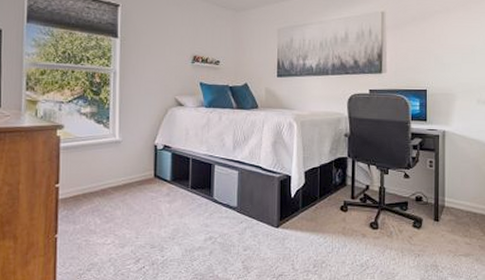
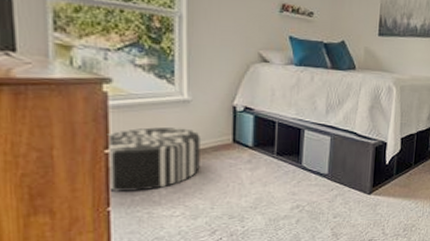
pouf: none [57,165,128,220] -> present [108,127,200,191]

